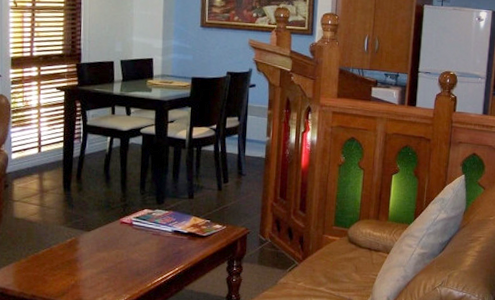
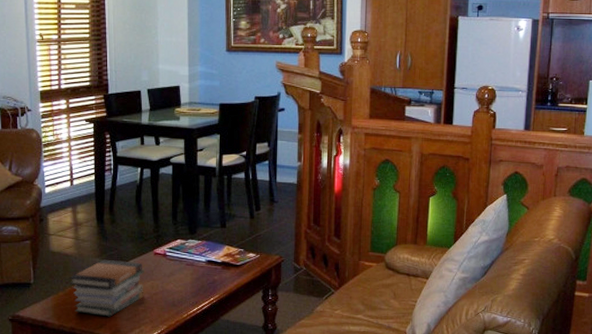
book stack: none [33,227,110,285] -> present [70,259,144,317]

